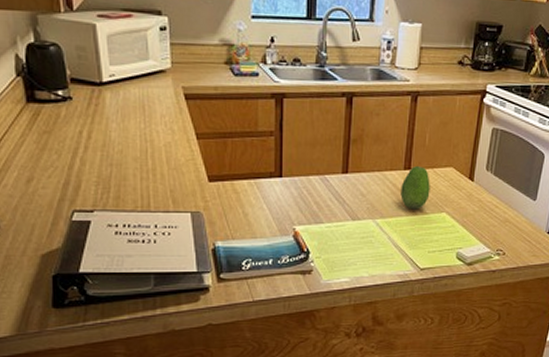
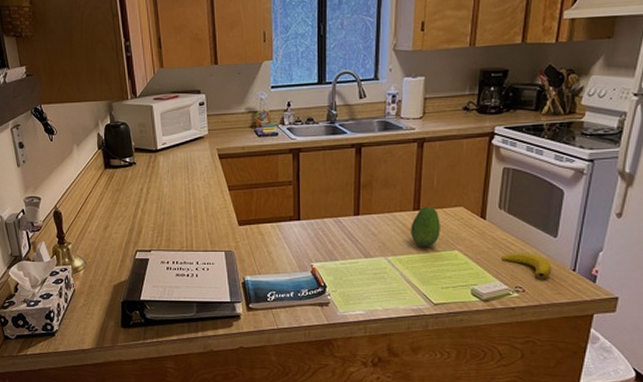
banana: none [486,214,530,242] -> present [501,251,552,279]

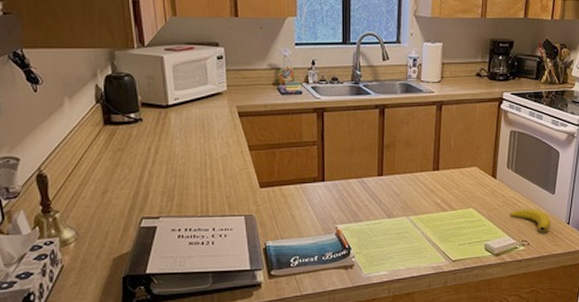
fruit: present [411,207,440,248] -> none [431,167,457,206]

